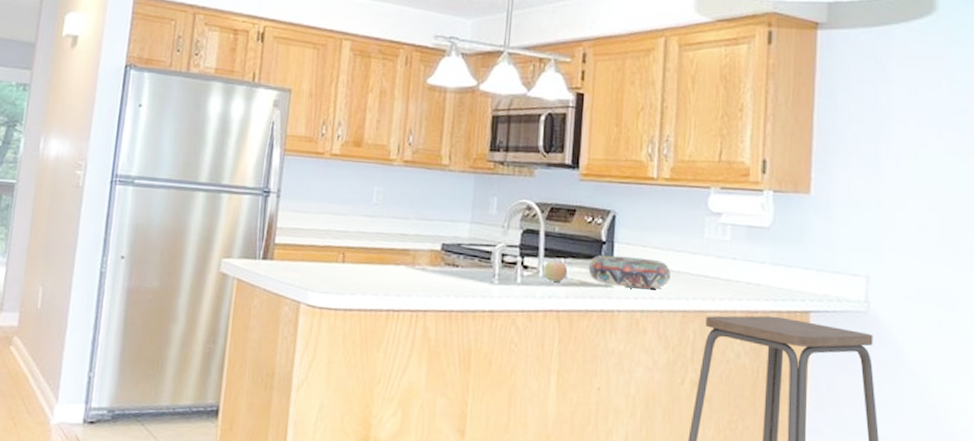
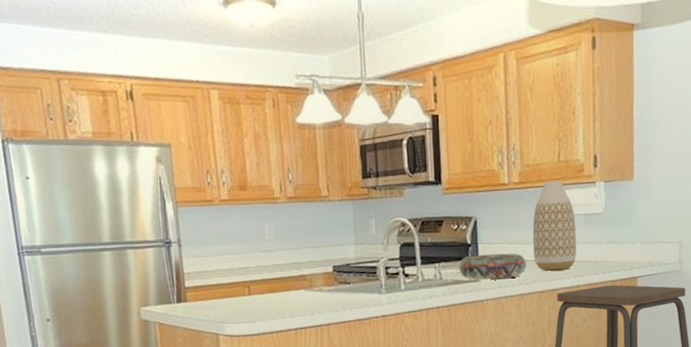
fruit: present [543,257,568,283] -> none [422,263,442,285]
vase: none [680,182,735,289] -> present [532,180,576,271]

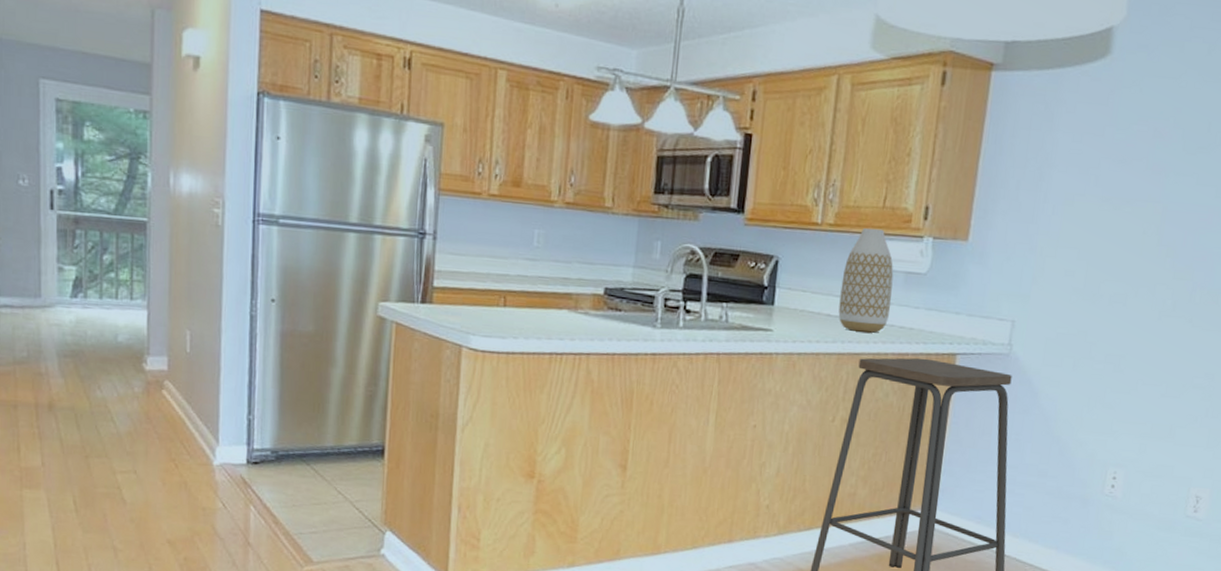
decorative bowl: present [459,253,526,281] -> none [749,299,829,333]

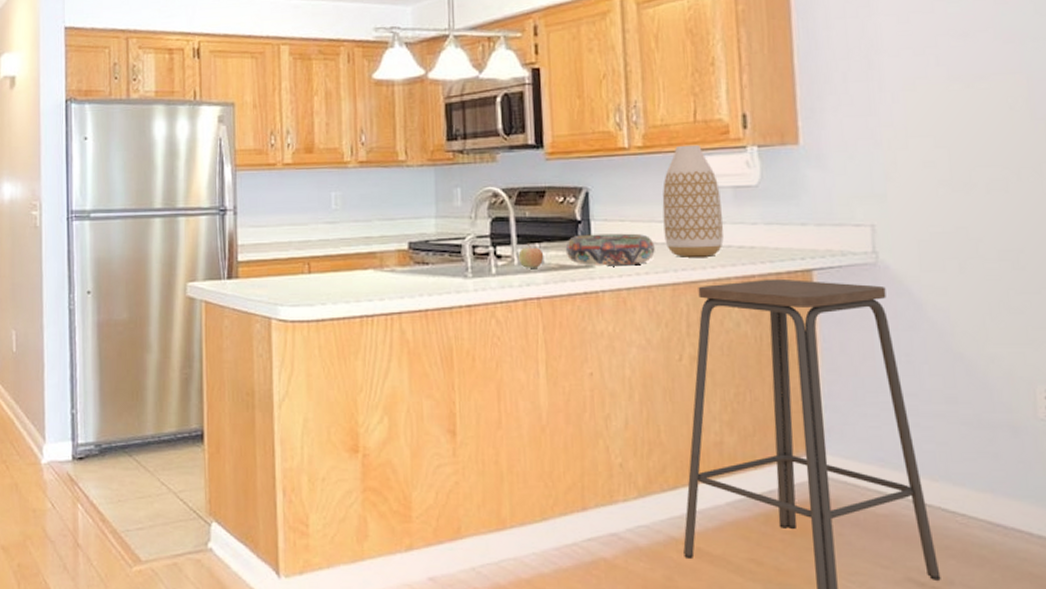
fruit: none [705,302,729,327] -> present [518,243,544,269]
decorative bowl: none [749,299,829,333] -> present [565,233,655,267]

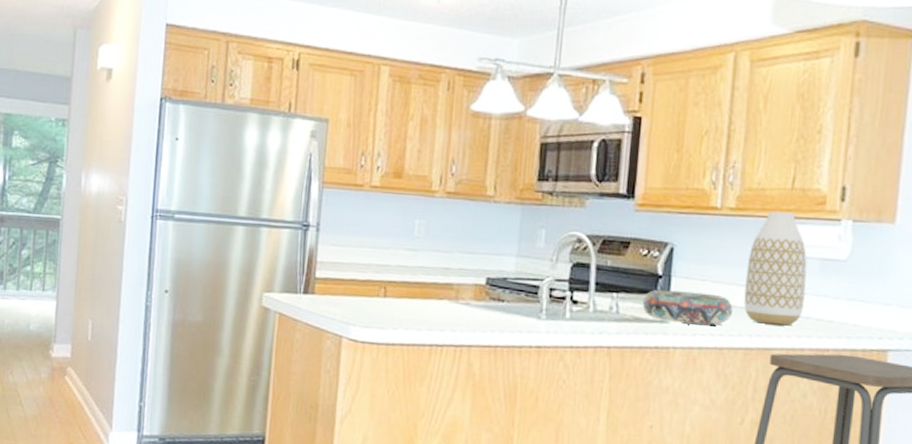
fruit: present [518,243,544,269] -> none [594,292,620,319]

